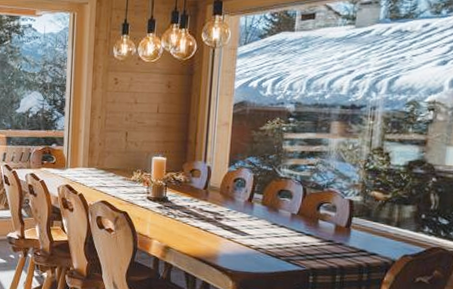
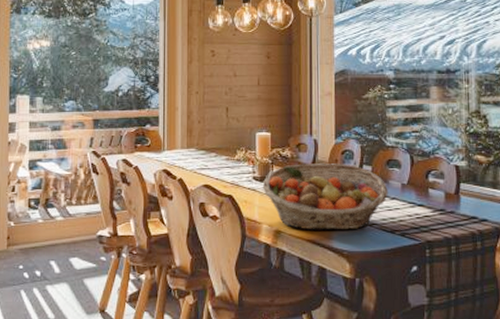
fruit basket: none [156,188,277,252] -> present [263,163,388,230]

